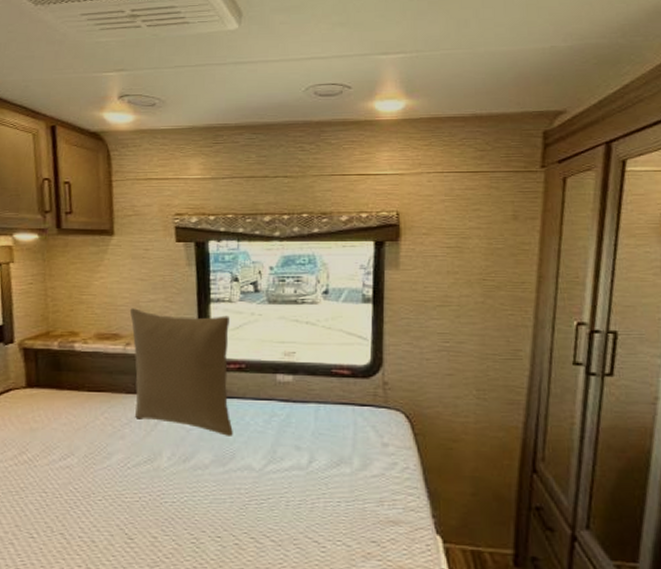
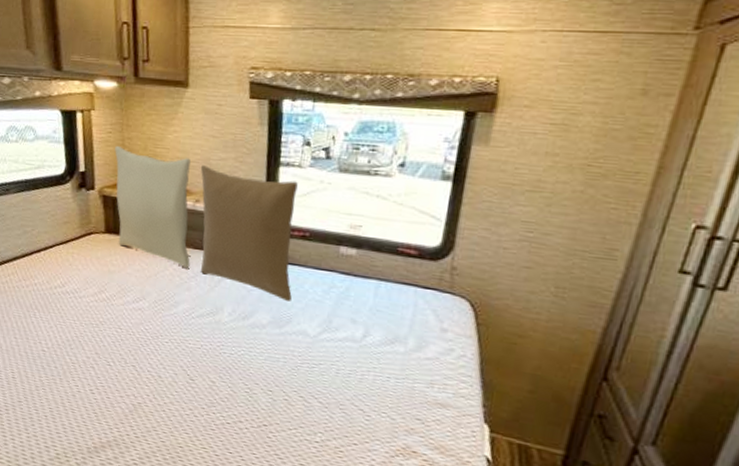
pillow: none [36,295,123,415] -> present [114,145,191,268]

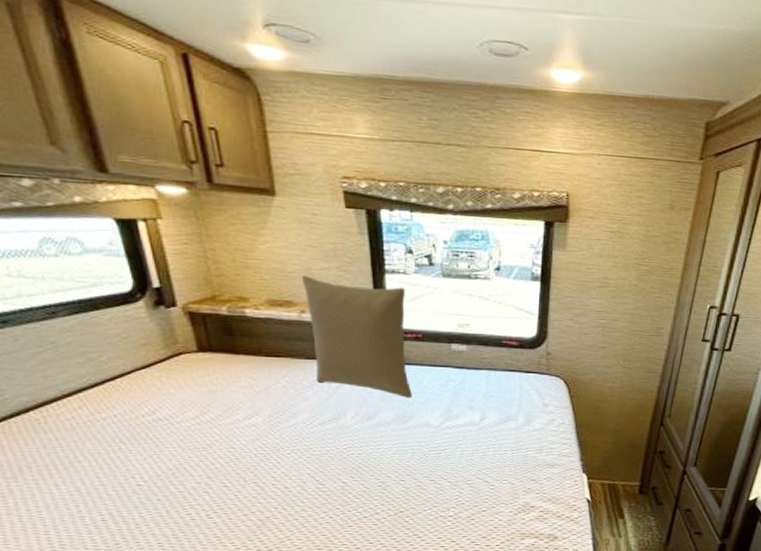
pillow: present [114,145,191,268] -> none [195,257,304,378]

